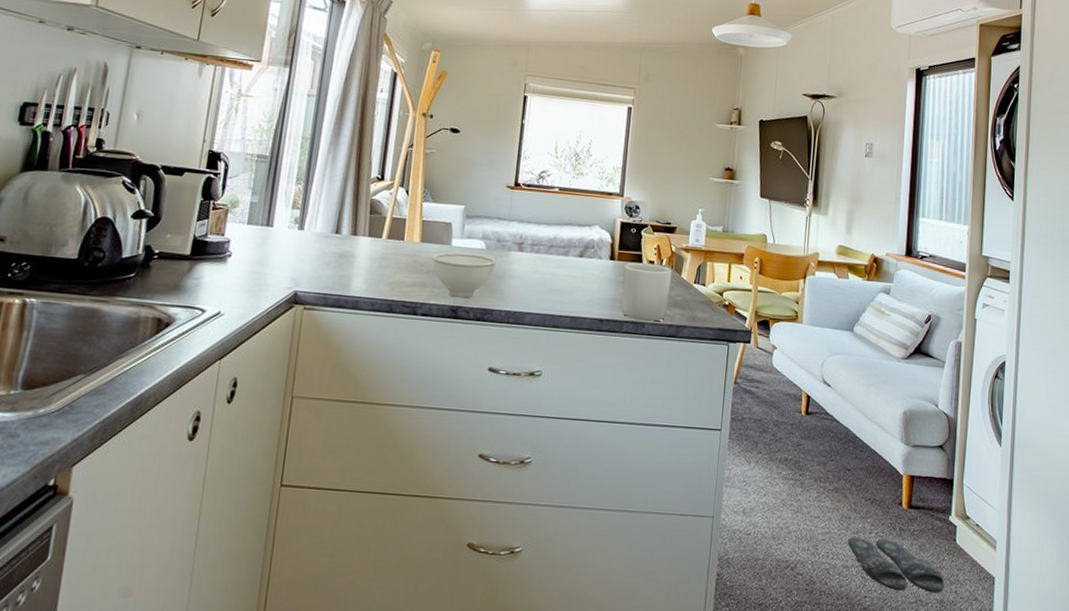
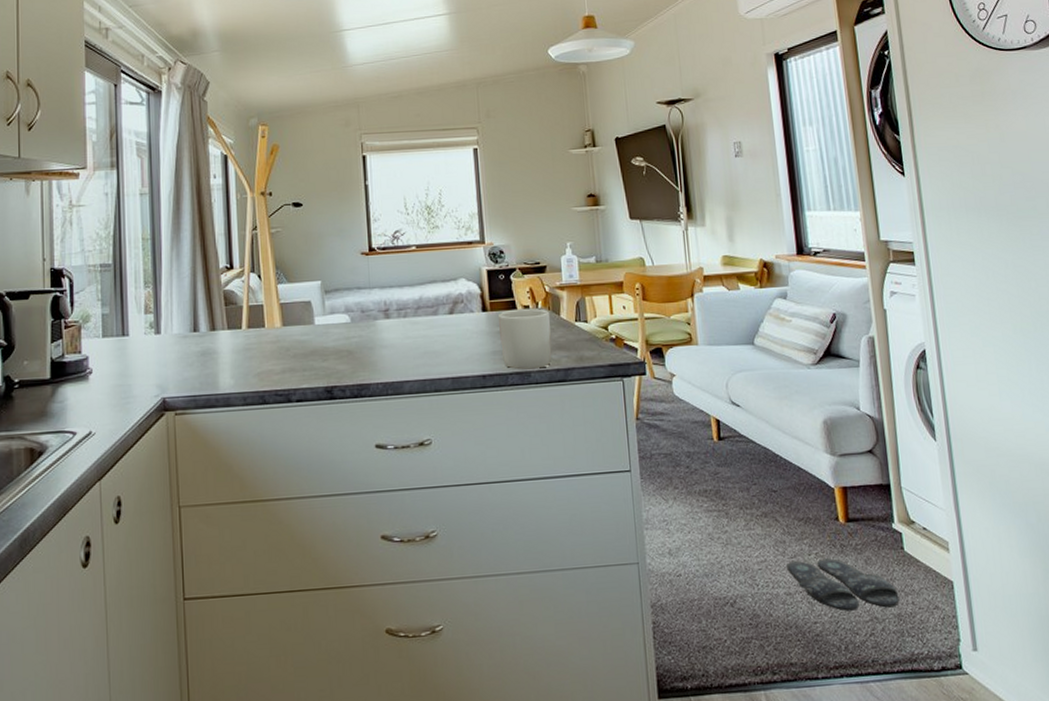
bowl: present [432,251,497,299] -> none [297,328,365,378]

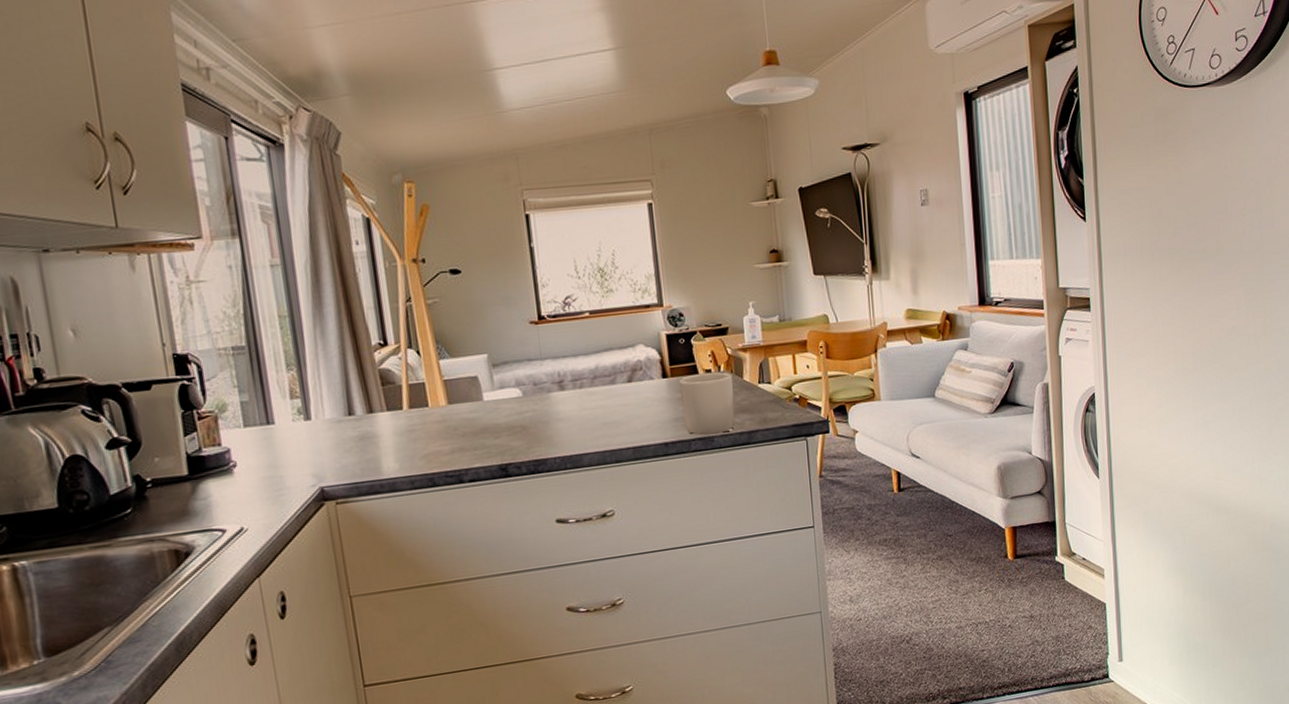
slippers: present [786,558,899,611] -> none [959,592,1058,638]

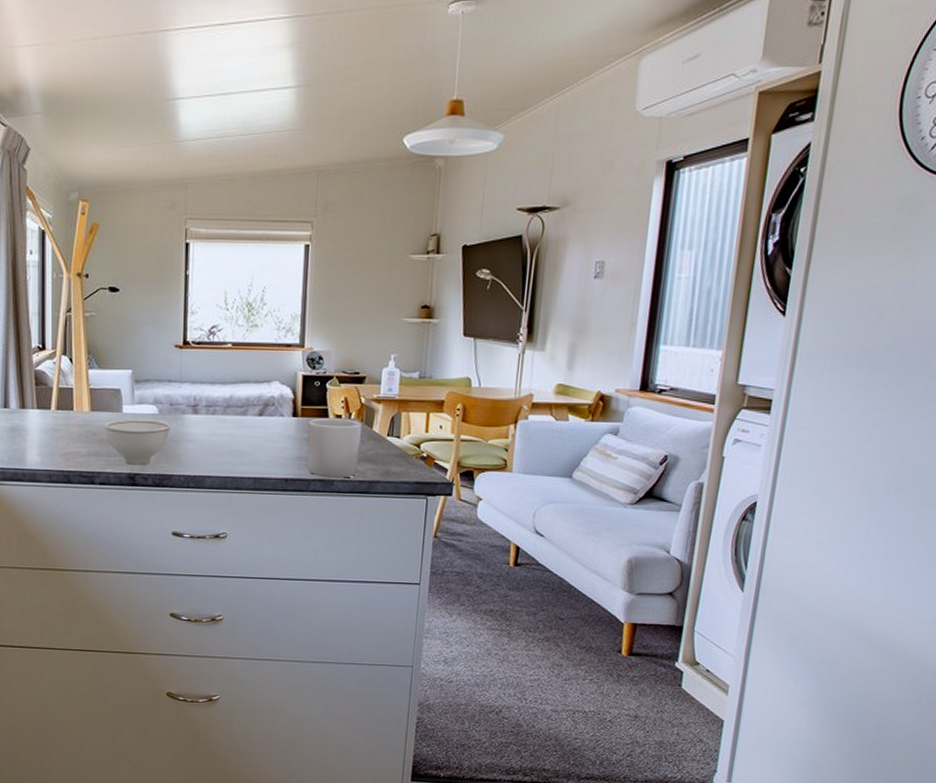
bowl: none [465,402,539,455] -> present [104,418,172,465]

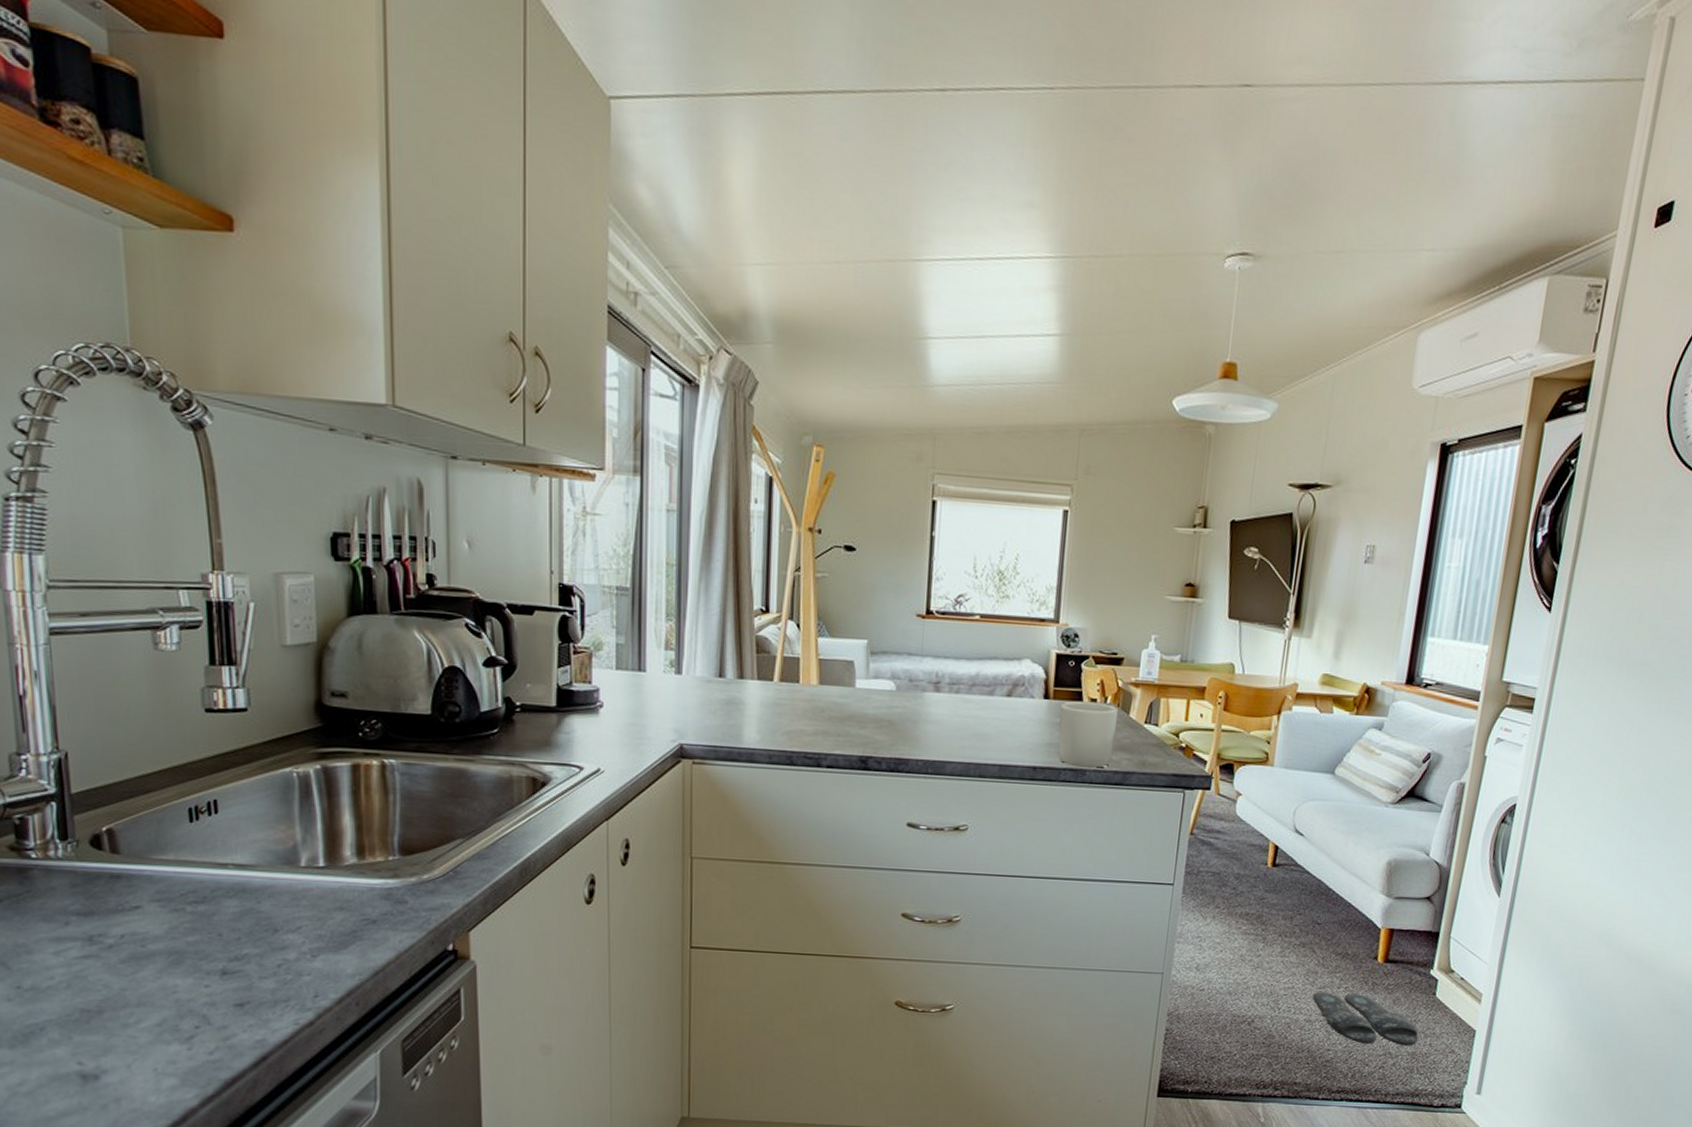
bowl: present [104,418,172,465] -> none [834,694,910,747]
slippers: none [558,683,665,735] -> present [1313,992,1418,1046]

